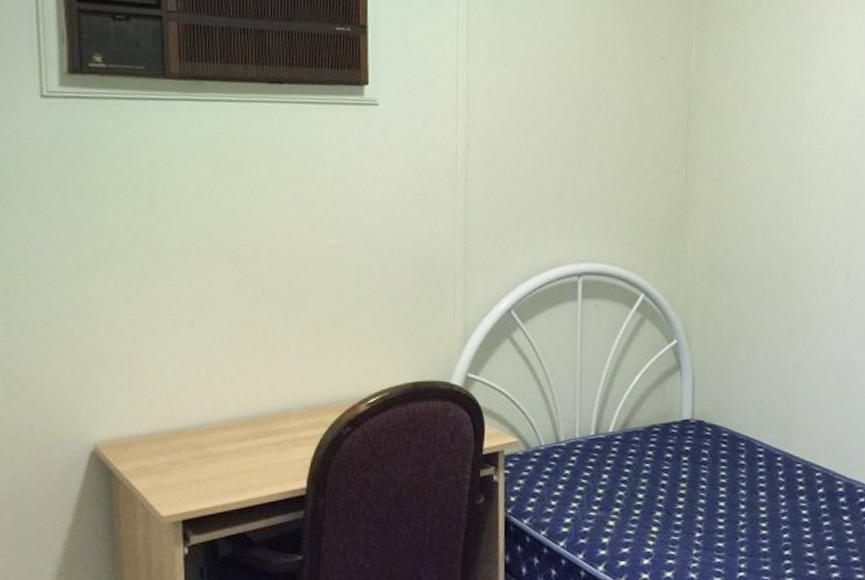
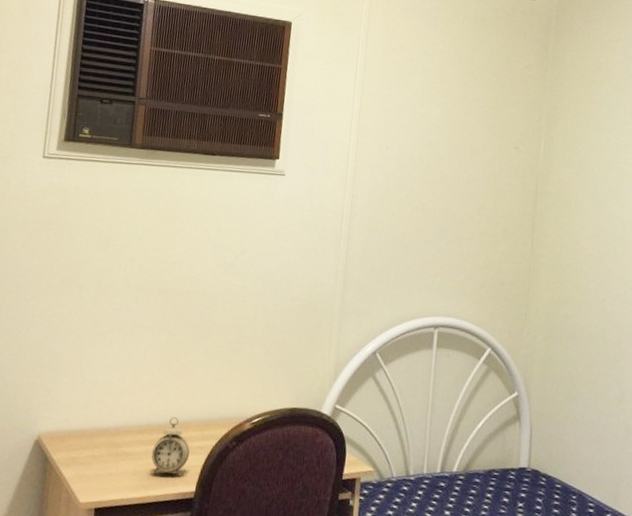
alarm clock: none [245,407,295,475] -> present [151,417,190,477]

